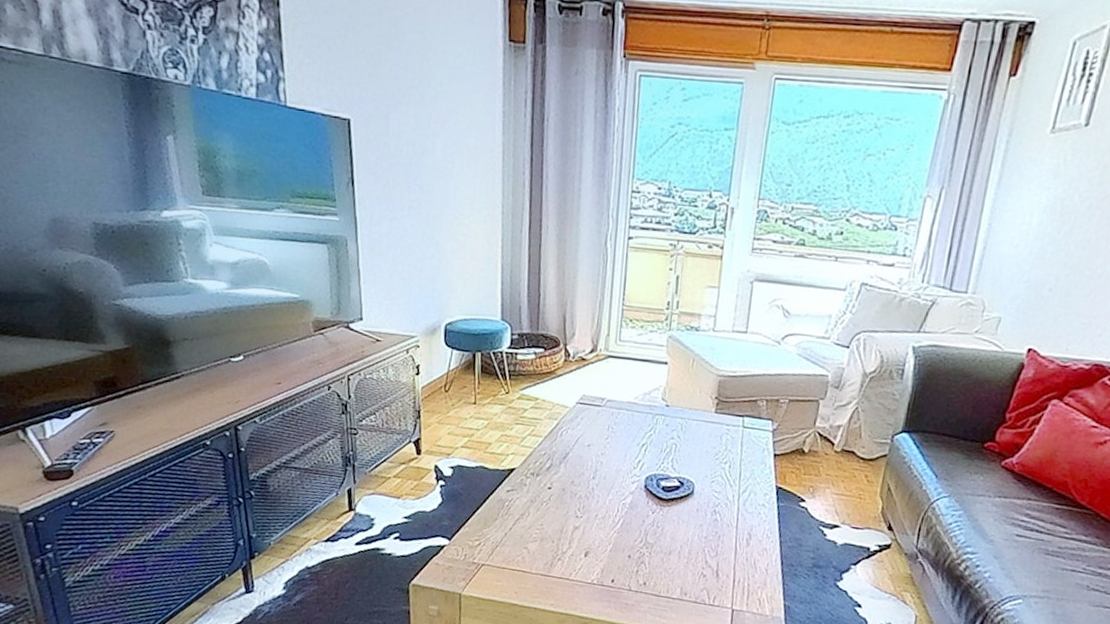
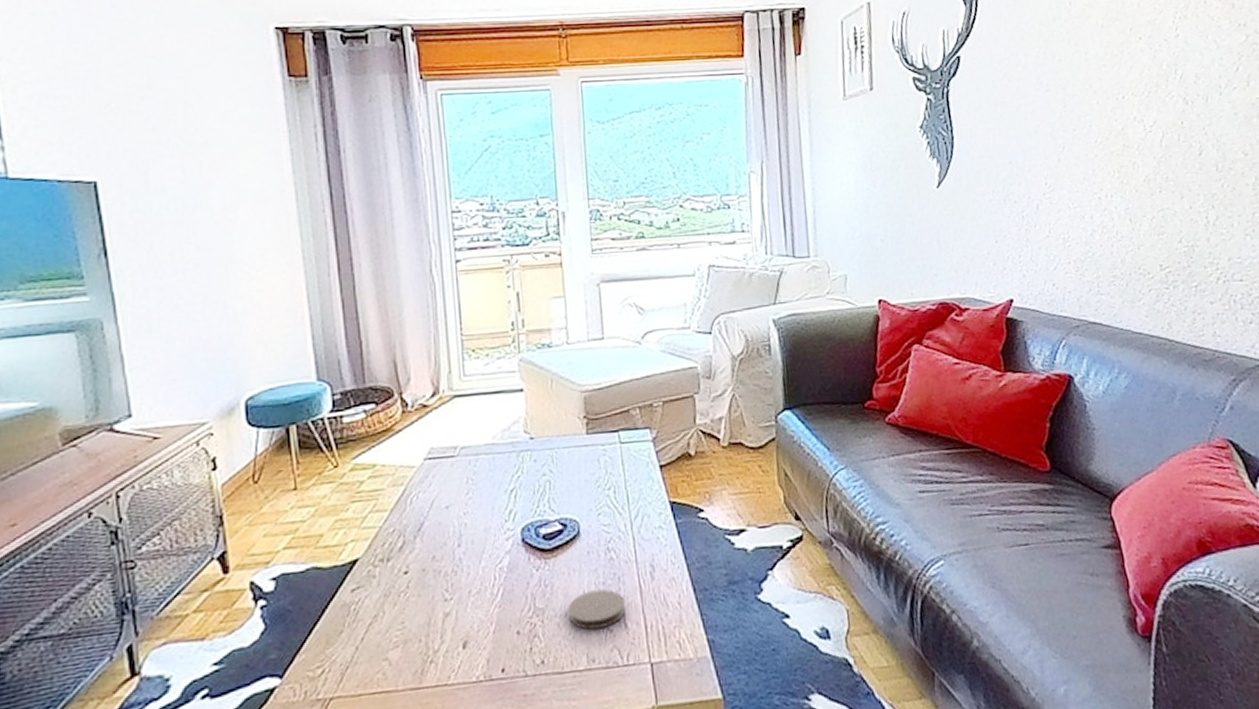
coaster: none [671,540,720,572] -> present [567,589,625,630]

